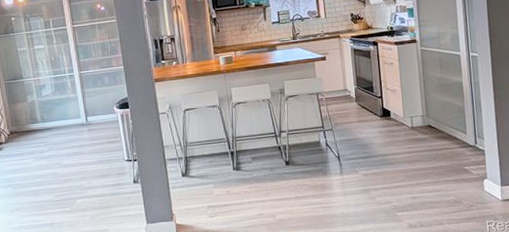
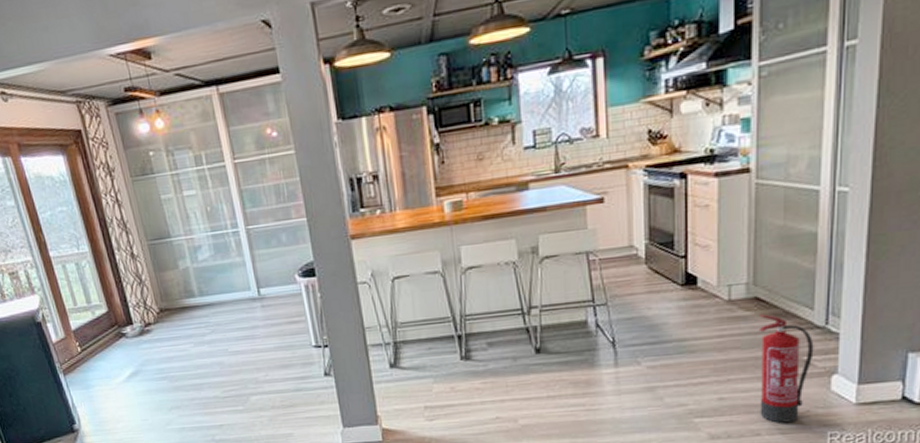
fire extinguisher: none [433,136,471,215] -> present [758,313,814,423]

